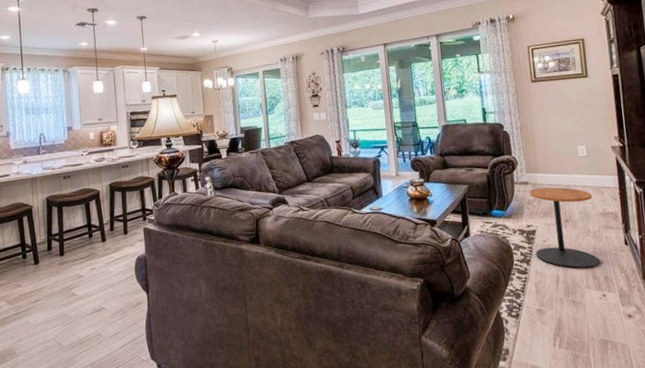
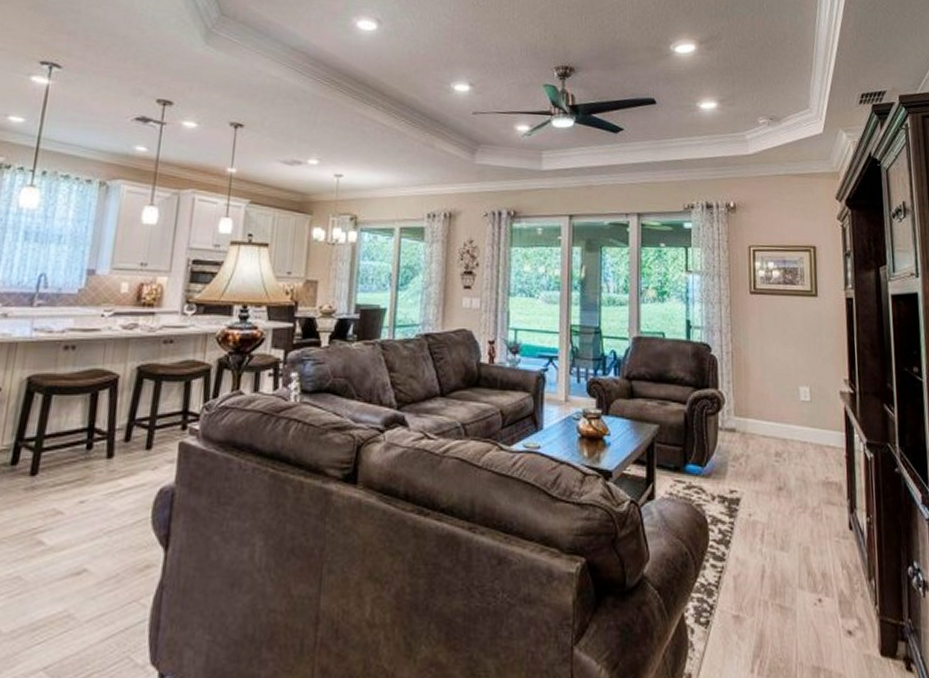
side table: present [529,187,600,269] -> none [735,439,818,560]

